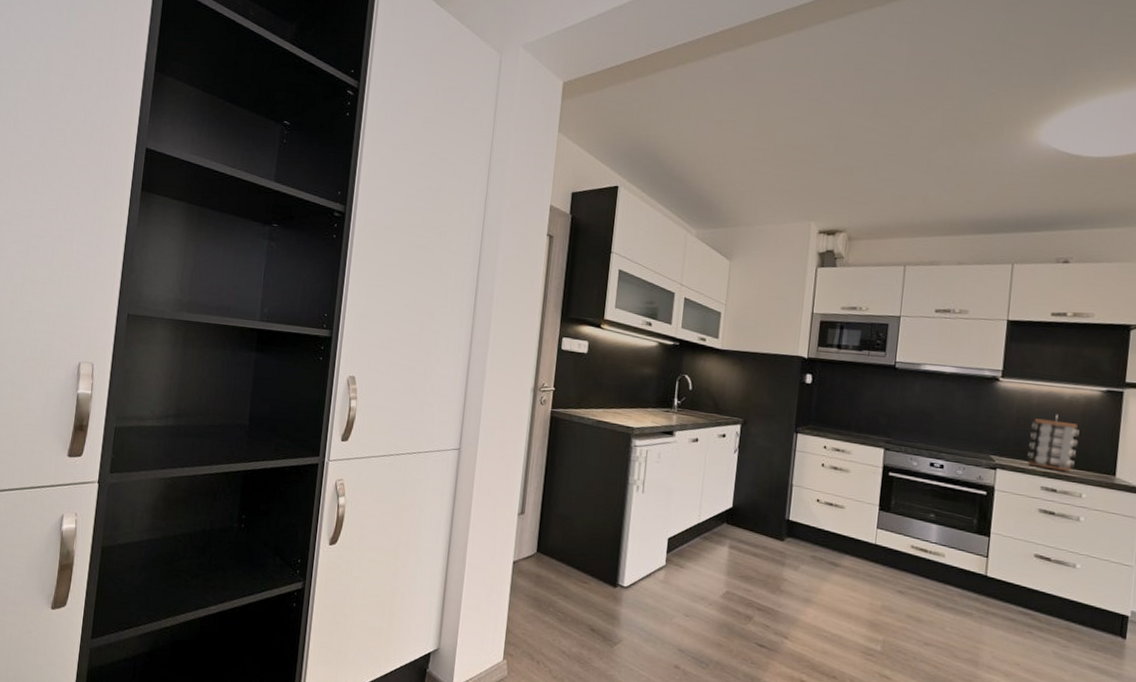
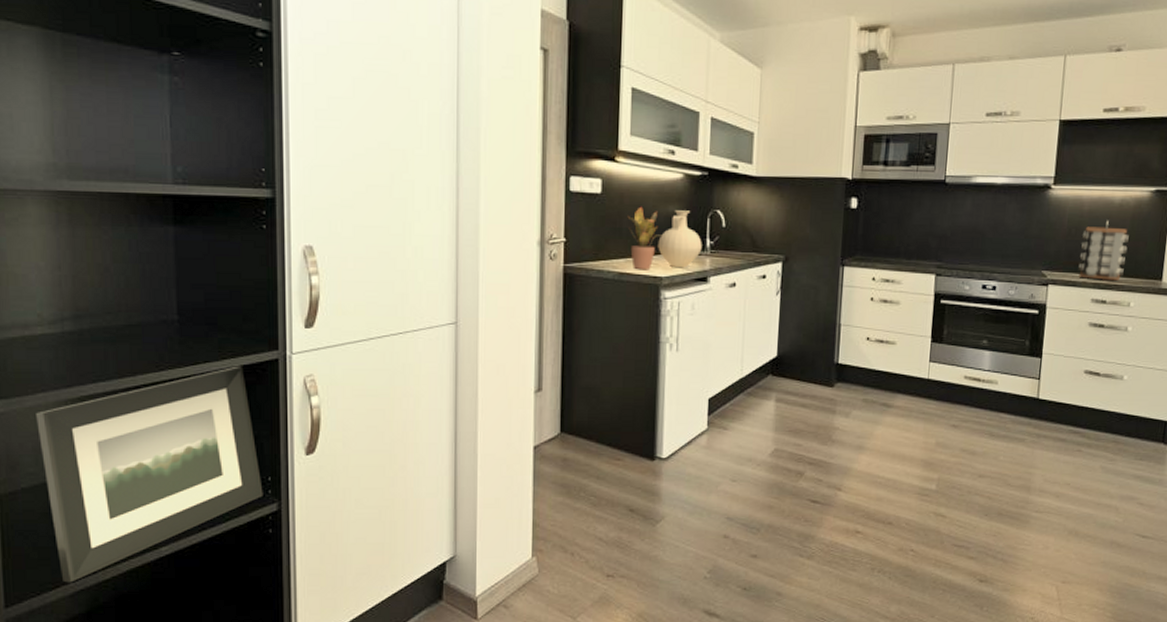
picture frame: none [135,466,293,626] -> present [36,366,263,583]
potted plant: none [608,366,636,421] -> present [627,206,661,270]
ceramic jug: none [632,372,671,422] -> present [658,210,702,268]

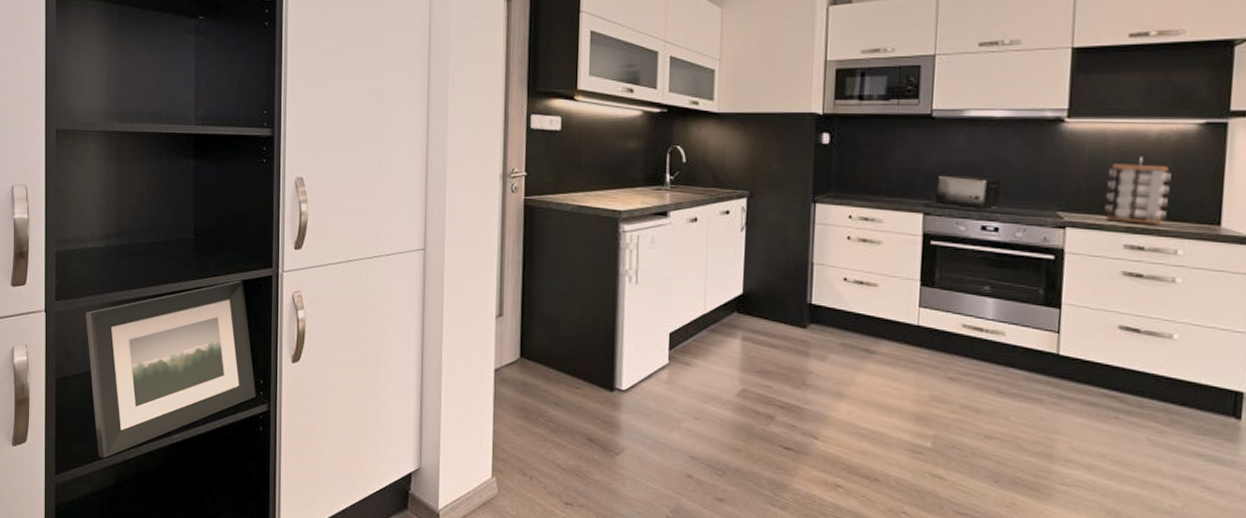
potted plant: present [627,206,661,270] -> none [586,142,620,204]
ceramic jug: present [658,210,702,268] -> none [616,146,662,203]
toaster: none [945,237,999,269] -> present [935,174,1000,209]

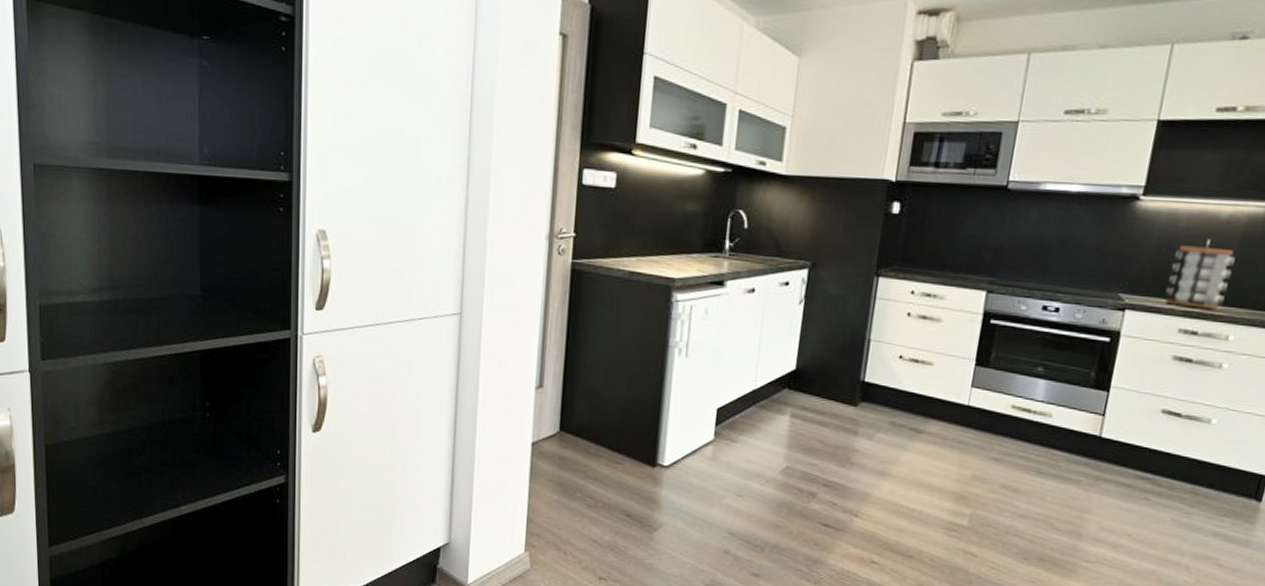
picture frame: present [86,280,256,458] -> none [77,342,272,530]
toaster: present [935,174,1000,209] -> none [1000,250,1068,288]

